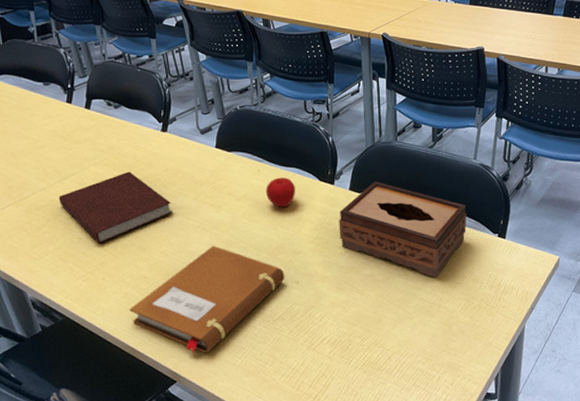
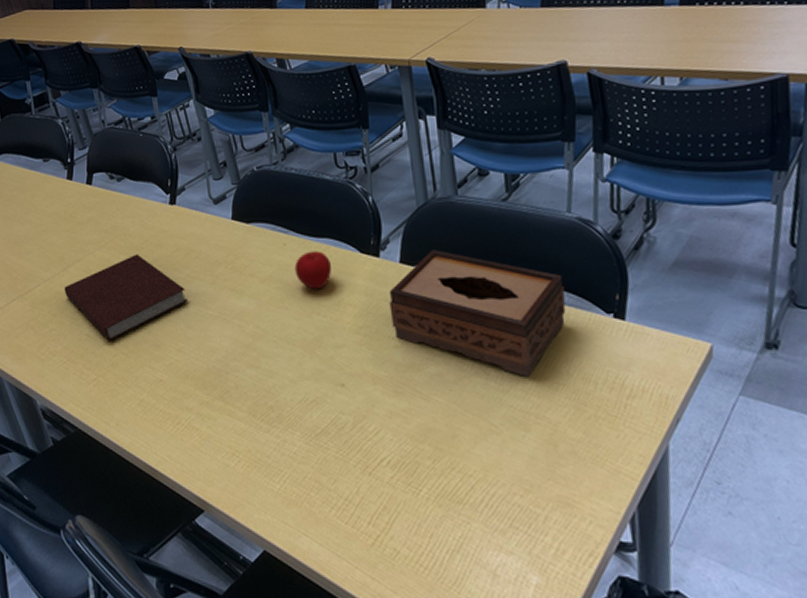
notebook: present [129,246,285,353] -> none [146,340,326,476]

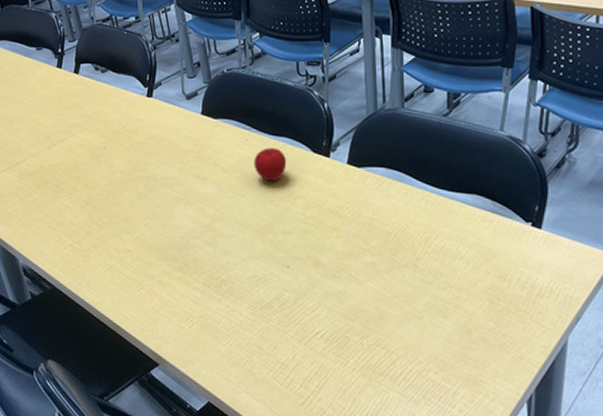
notebook: present [64,254,189,341] -> none [48,138,158,213]
tissue box: present [389,250,566,377] -> none [335,155,490,271]

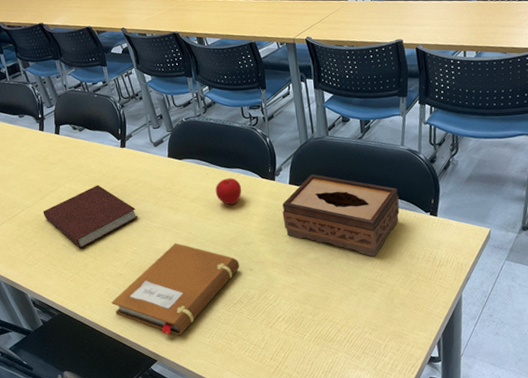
notebook: none [48,138,158,213] -> present [43,185,139,249]
notebook: none [113,221,274,337] -> present [111,243,240,336]
tissue box: none [335,155,490,271] -> present [282,174,400,257]

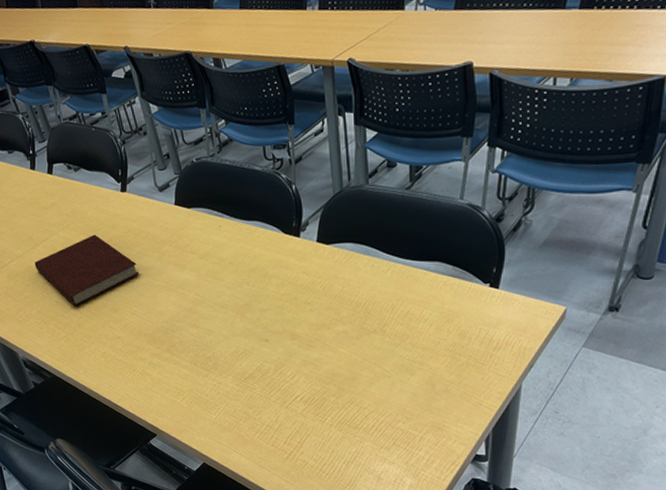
notebook: present [111,243,240,336] -> none [108,305,254,409]
apple: present [215,178,242,205] -> none [228,232,260,264]
tissue box: present [282,174,400,257] -> none [307,231,451,333]

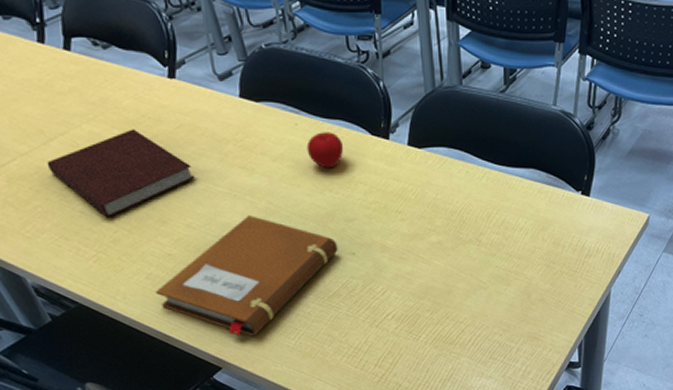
notebook: none [108,305,254,409] -> present [156,216,338,337]
apple: none [228,232,260,264] -> present [306,132,344,168]

